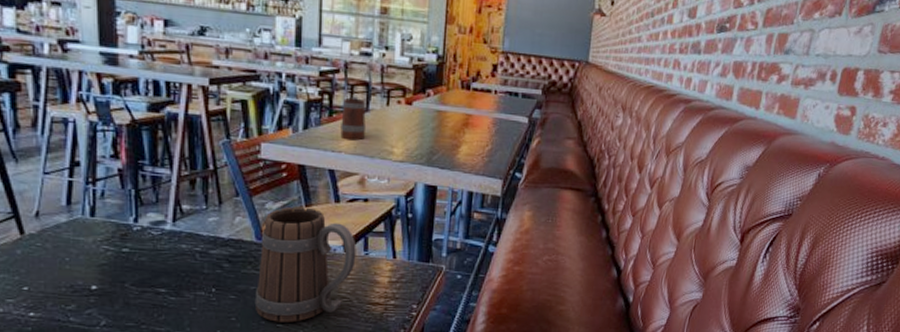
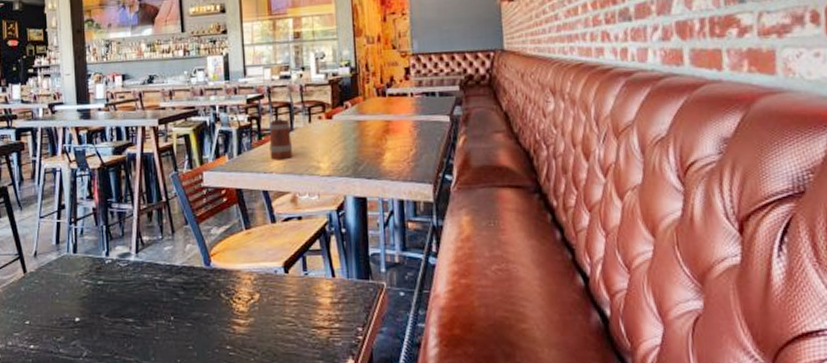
beer mug: present [254,206,357,322] -> none [208,230,297,350]

